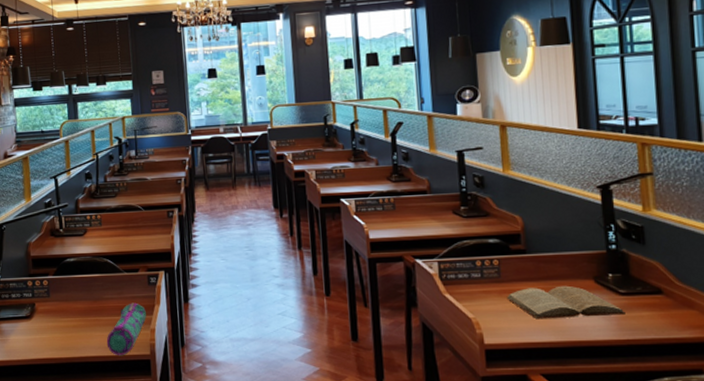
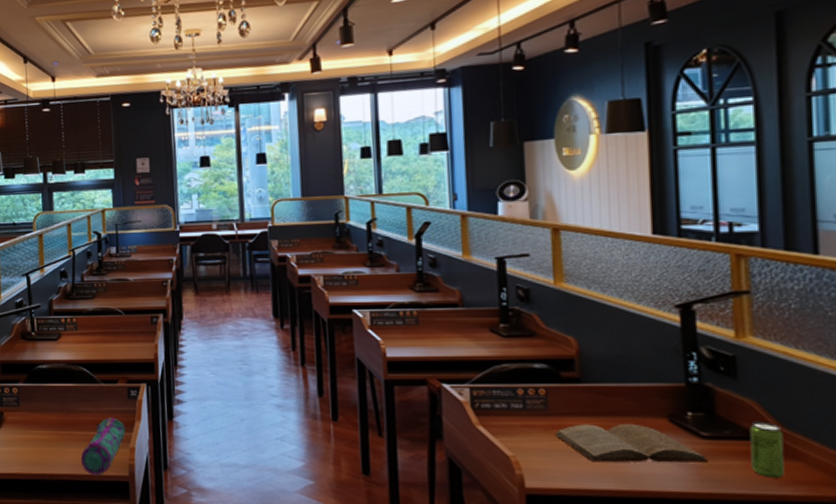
beverage can: none [655,278,683,324] -> present [749,421,785,478]

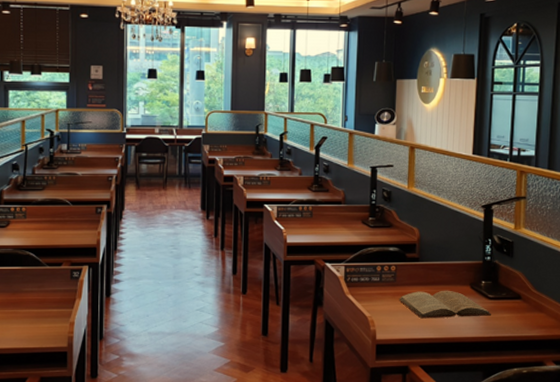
pencil case: present [80,417,125,476] -> none [23,296,66,348]
beverage can: present [749,421,785,478] -> none [515,286,535,324]

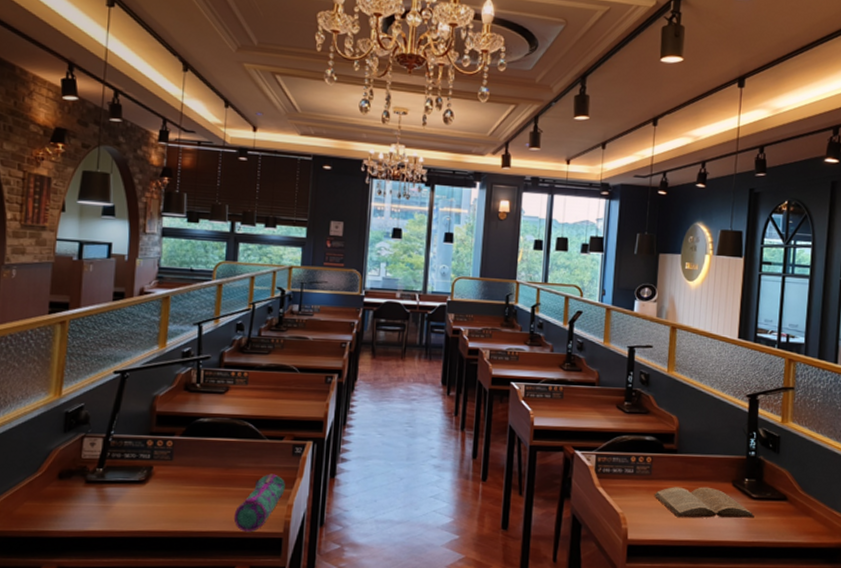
pencil case: none [23,296,66,348] -> present [233,474,285,533]

